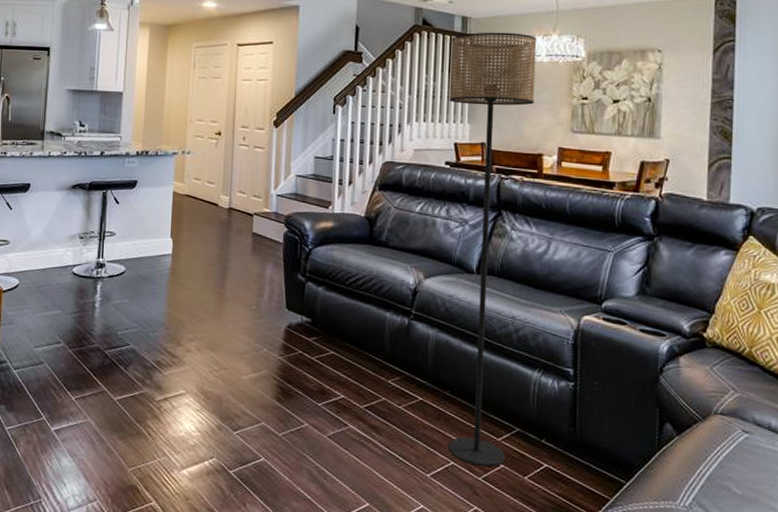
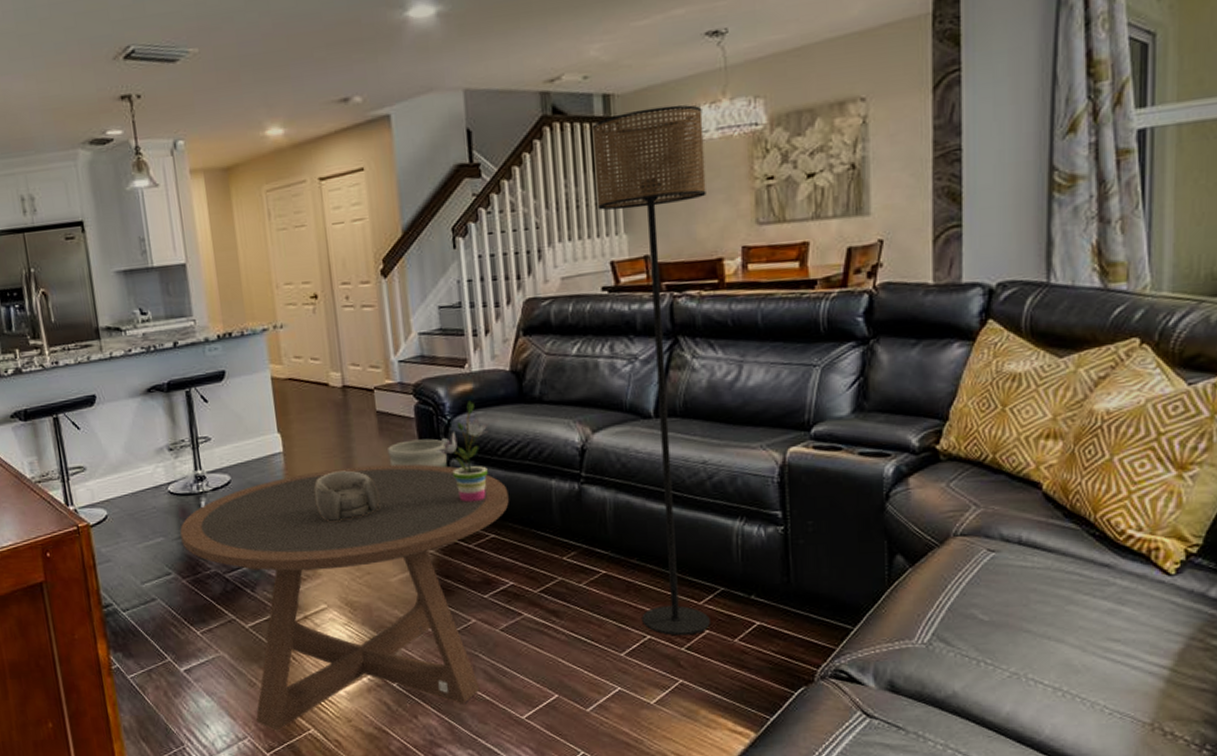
coffee table: none [75,275,350,500] -> present [180,464,509,731]
decorative bowl: none [191,277,243,320] -> present [314,470,379,522]
planter: none [256,261,305,288] -> present [388,438,447,468]
potted plant: none [295,236,343,321] -> present [435,400,490,503]

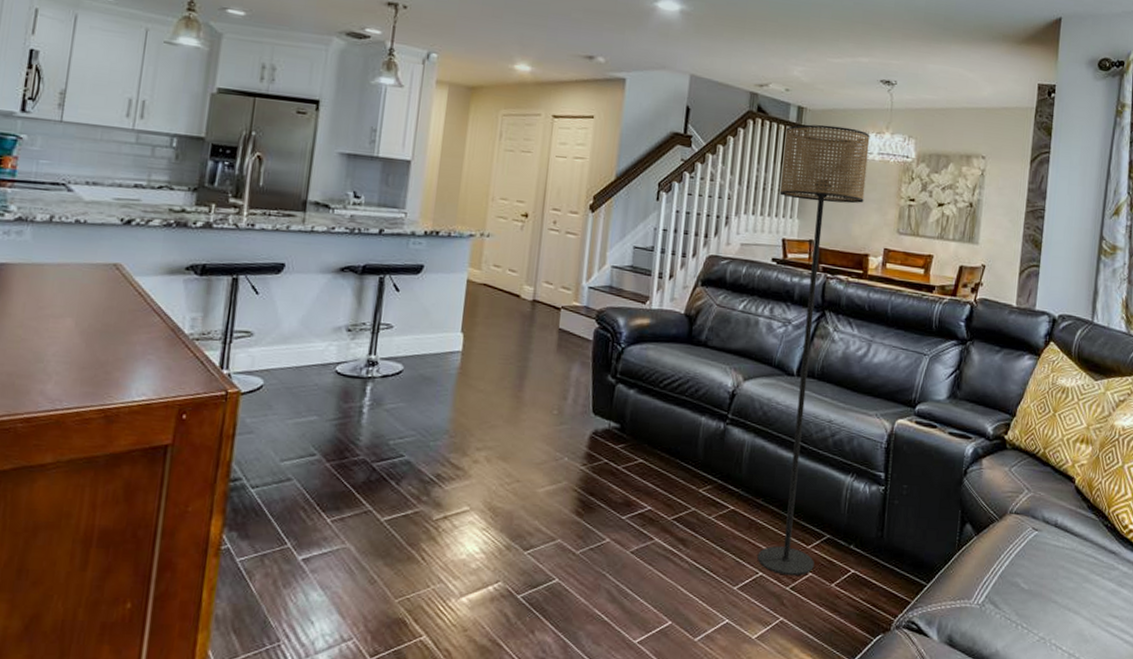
coffee table: present [180,464,509,731] -> none [336,375,663,635]
decorative bowl: present [314,470,379,522] -> none [482,377,544,427]
planter: present [388,438,447,468] -> none [560,360,616,390]
potted plant: present [435,400,490,503] -> none [605,333,658,427]

